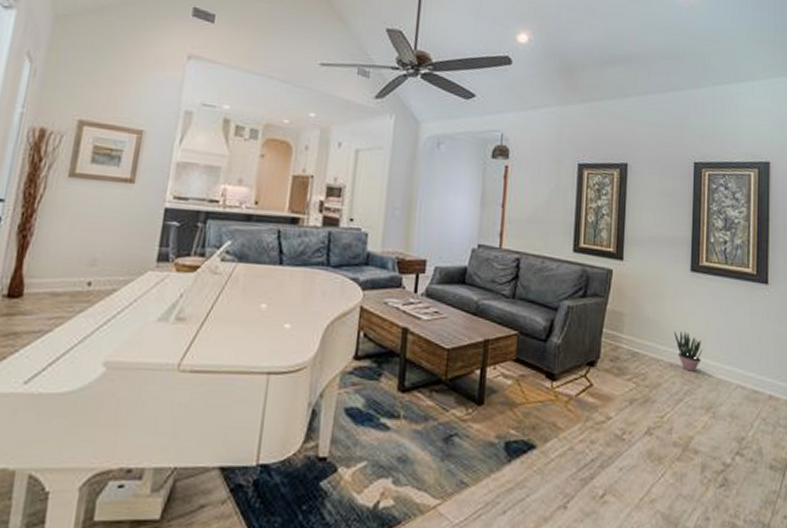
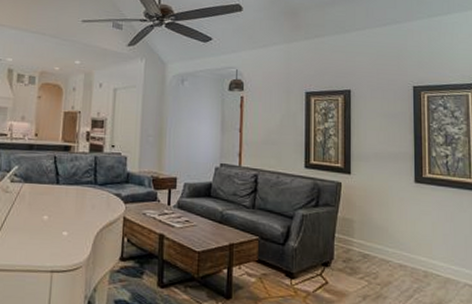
potted plant: present [673,330,703,372] -> none [401,235,430,271]

